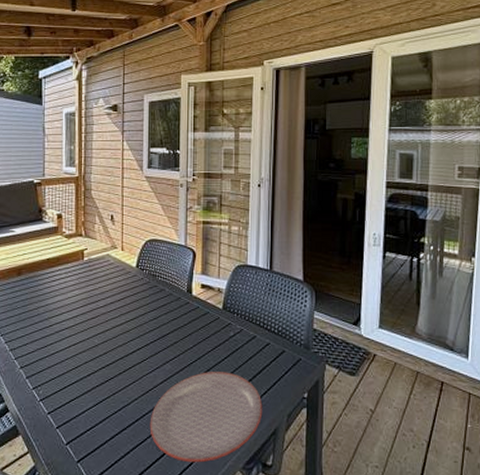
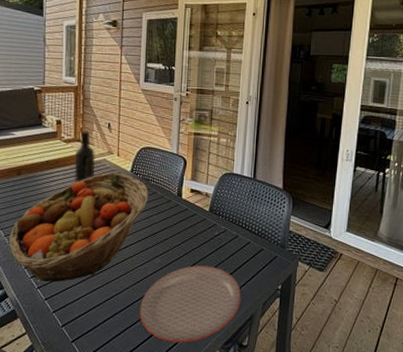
fruit basket: none [10,269,156,393] -> present [9,172,149,282]
wine bottle: none [76,223,99,282] -> present [74,130,96,183]

